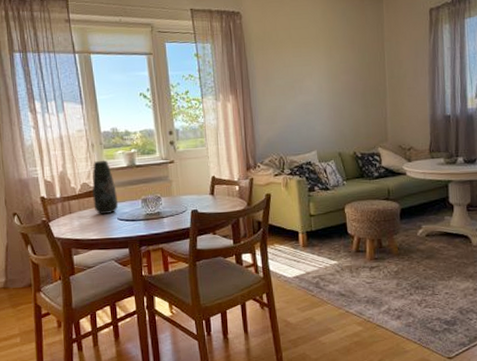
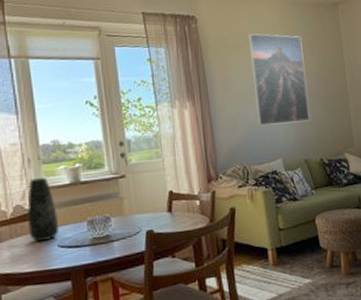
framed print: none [290,29,347,120] -> present [247,34,311,127]

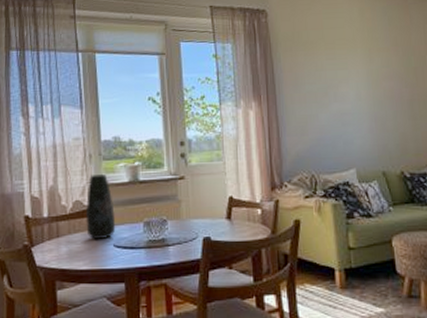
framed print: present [247,34,311,127] -> none [322,29,392,132]

